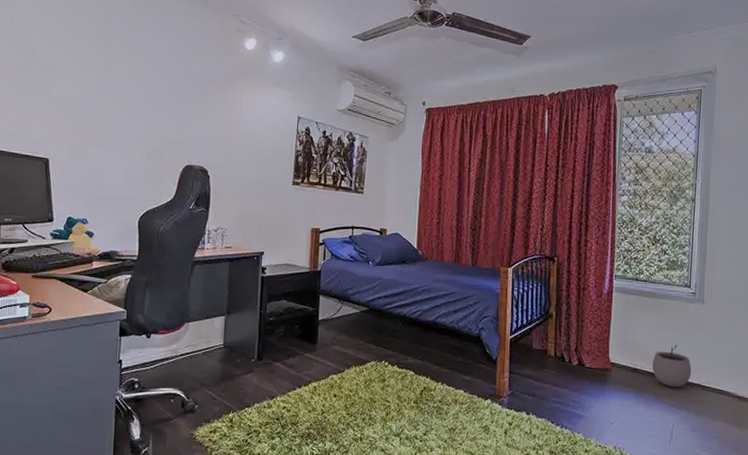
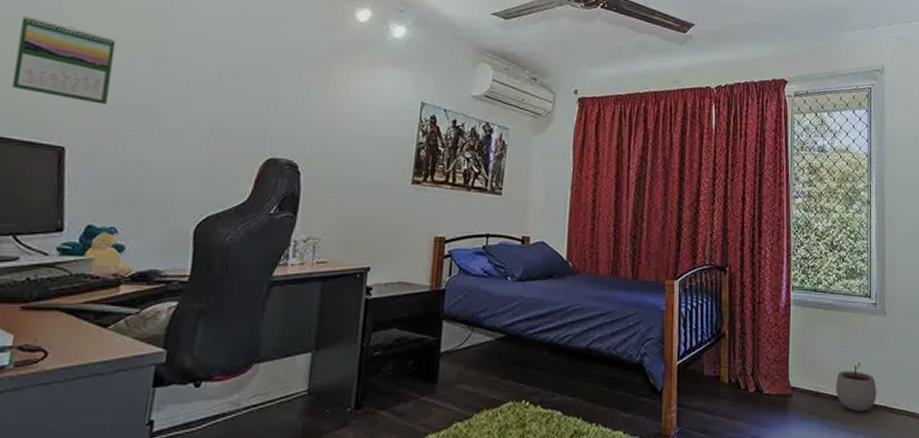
calendar: none [10,59,75,125] -> present [11,16,116,105]

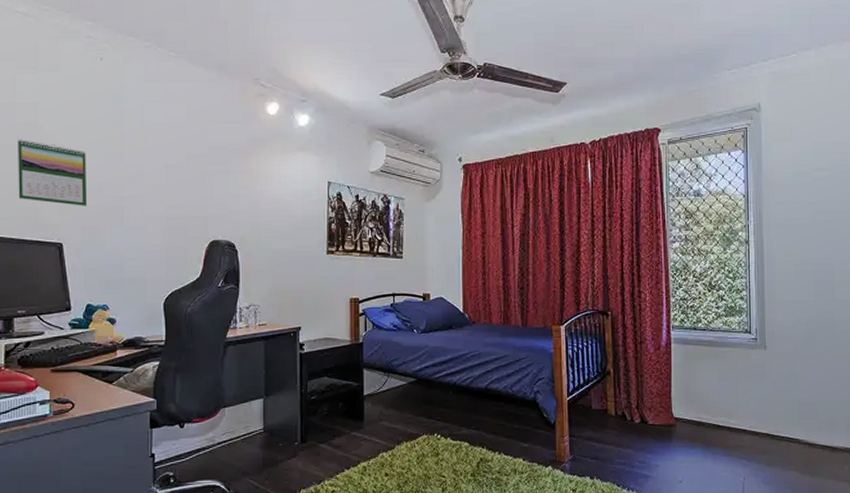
plant pot: present [836,362,877,412] -> none [718,394,759,439]

